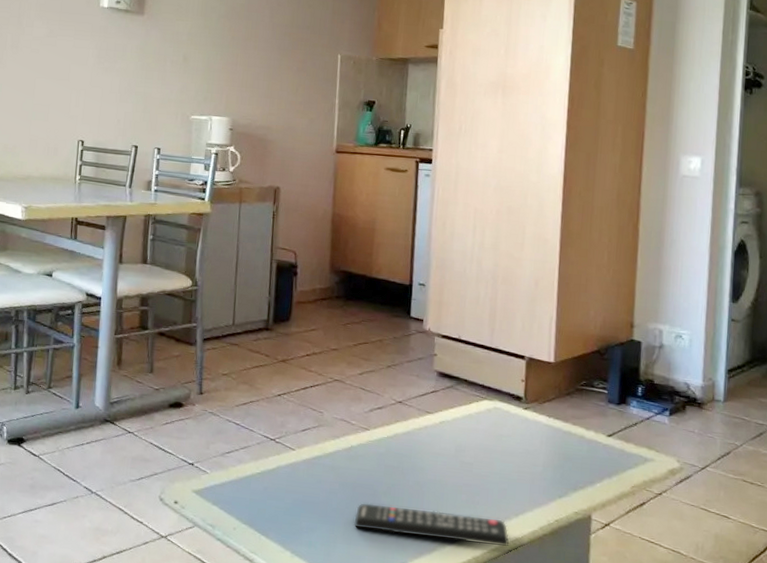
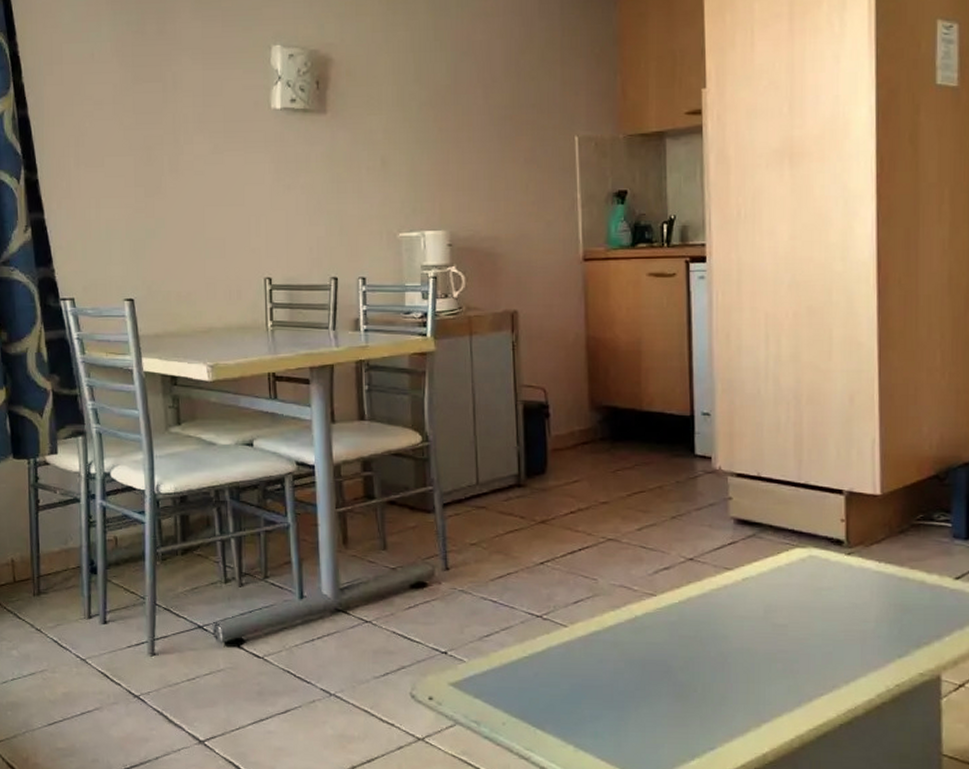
remote control: present [354,503,510,547] -> none [647,682,841,721]

